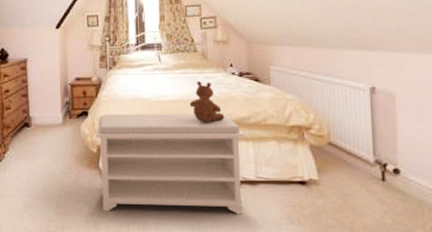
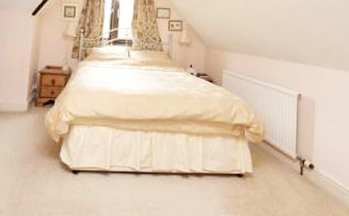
bench: present [96,112,246,215] -> none [58,103,198,205]
teddy bear: present [189,81,225,123] -> none [151,78,181,118]

